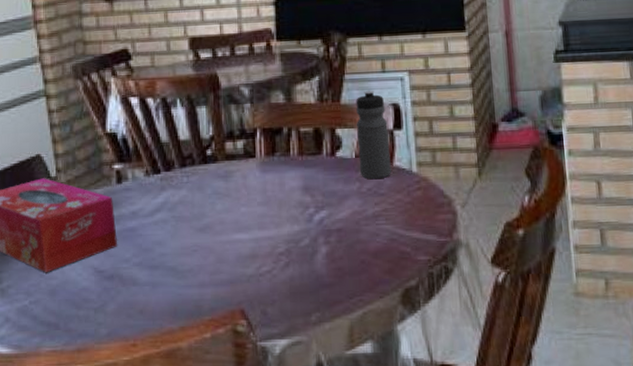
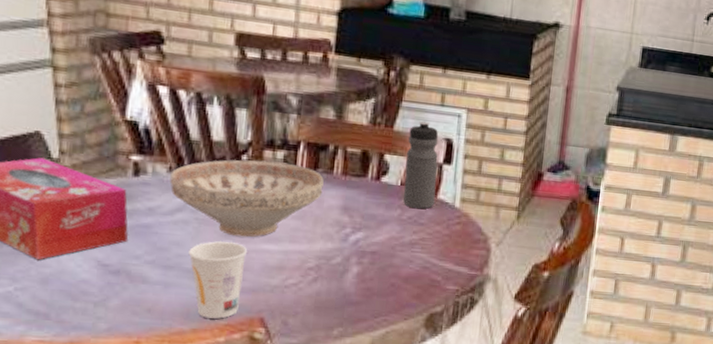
decorative bowl: none [147,151,283,230] -> present [170,159,324,238]
cup: none [170,236,222,315] -> present [188,241,248,319]

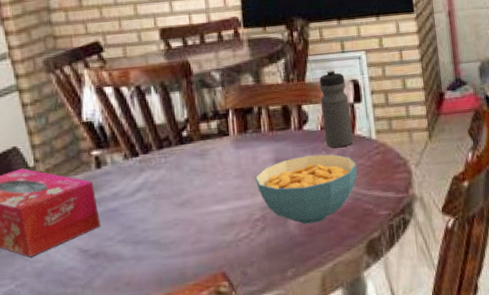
decorative bowl: present [170,159,324,238] -> none [126,130,255,204]
cup: present [188,241,248,319] -> none [152,209,202,282]
cereal bowl: none [316,209,433,285] -> present [254,154,357,224]

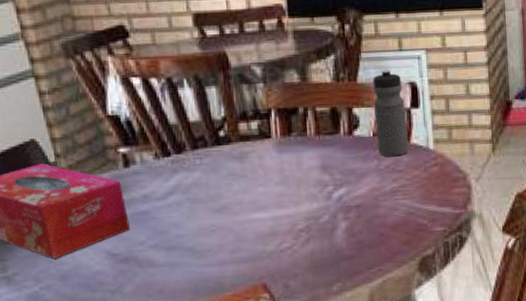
cereal bowl: present [254,154,357,224] -> none [299,163,412,238]

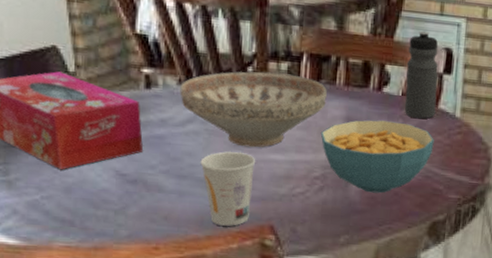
decorative bowl: none [157,132,300,210] -> present [180,71,327,148]
cup: none [186,216,241,291] -> present [200,151,256,226]
cereal bowl: none [299,163,412,238] -> present [320,120,434,194]

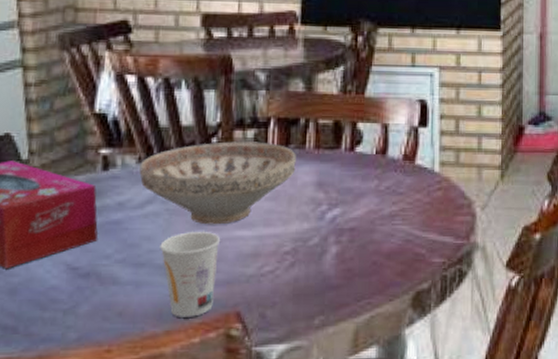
cereal bowl: present [320,120,434,194] -> none [290,183,413,264]
water bottle: present [405,30,438,119] -> none [379,84,413,178]

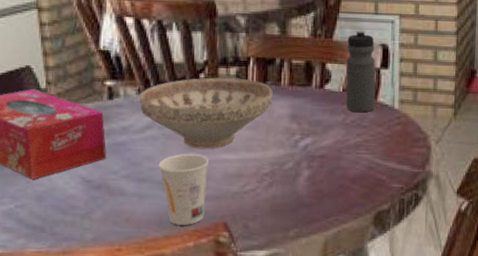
water bottle: none [379,84,413,178] -> present [345,29,376,113]

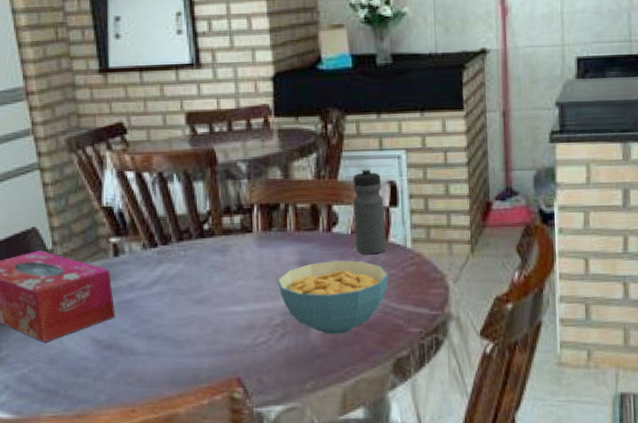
decorative bowl: present [139,77,273,149] -> none [144,226,279,302]
cup: present [158,154,209,225] -> none [167,308,219,382]
cereal bowl: none [268,116,375,186] -> present [277,260,389,335]

